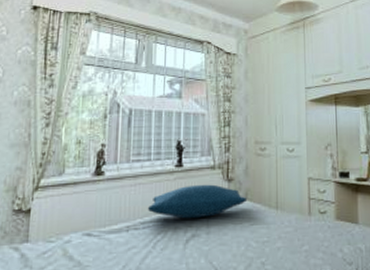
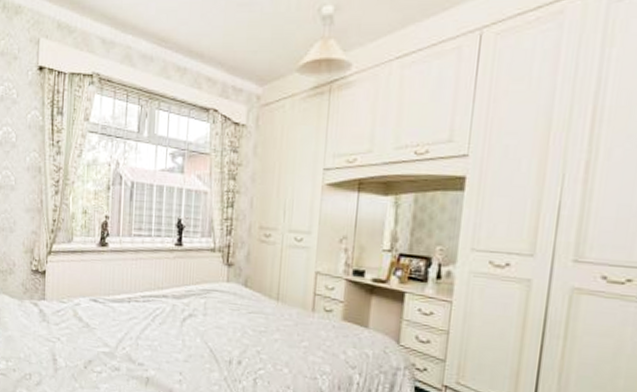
pillow: present [148,184,246,219] -> none [148,265,246,300]

